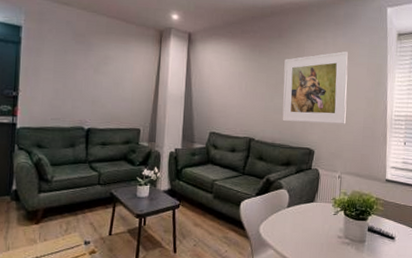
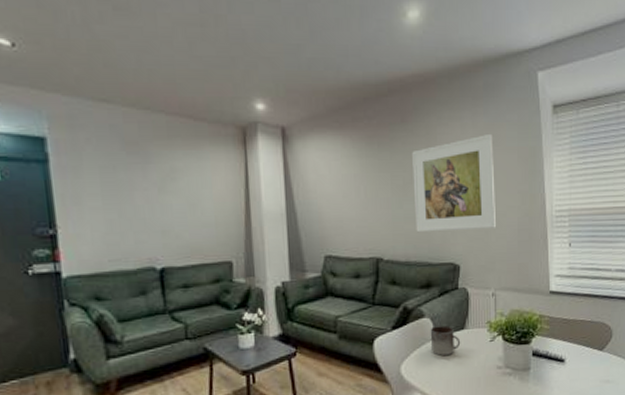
mug: none [285,197,310,222] -> present [430,325,461,356]

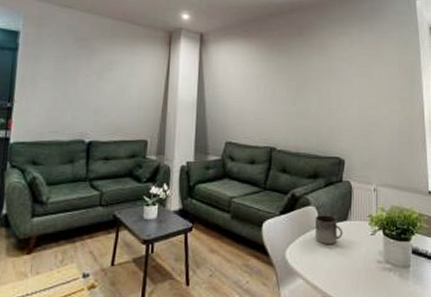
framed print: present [412,133,496,233] -> none [306,47,378,129]

